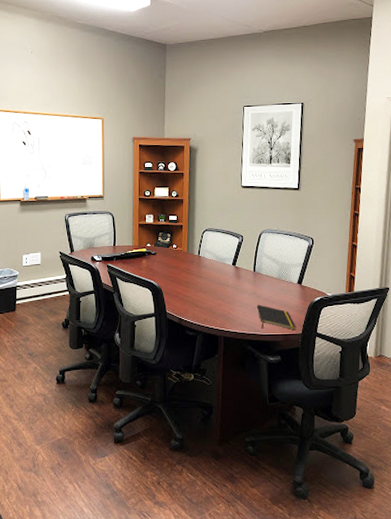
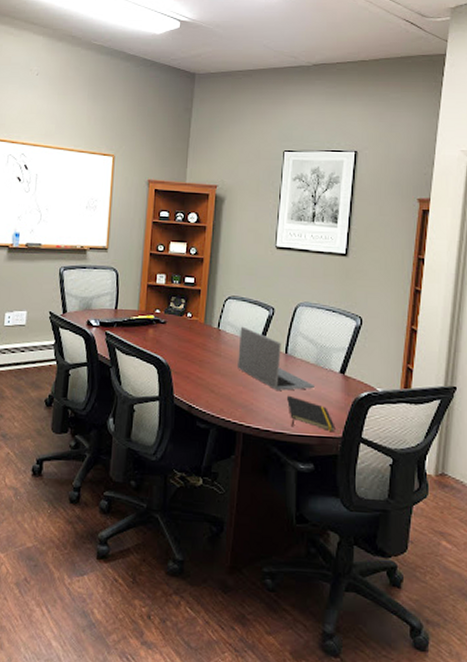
laptop: none [216,252,278,301] -> present [238,326,315,391]

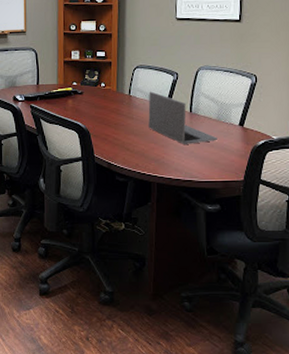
notepad: present [287,395,336,433] -> none [194,148,238,177]

